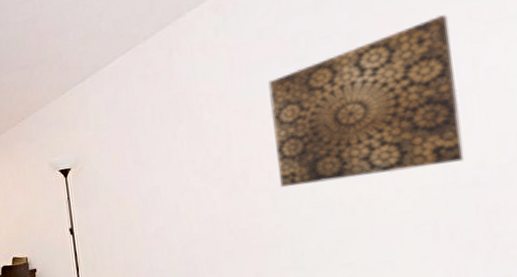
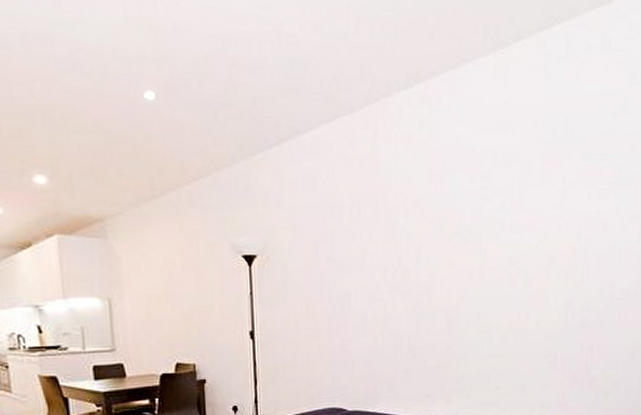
wall art: present [268,15,465,188] -> none [455,166,589,309]

